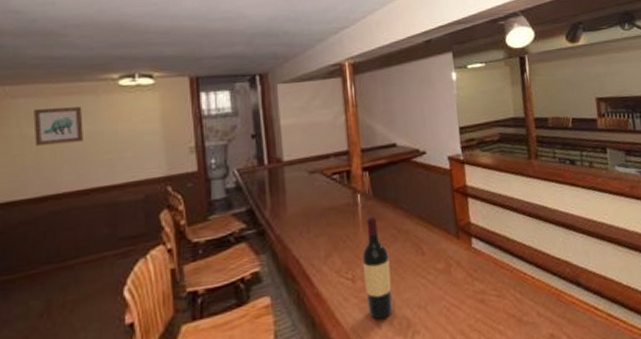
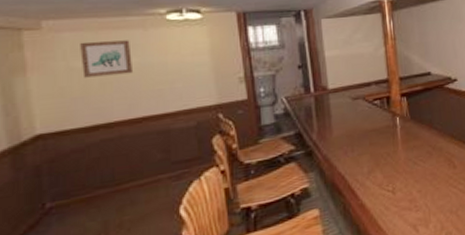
wine bottle: present [362,216,393,320] -> none [401,135,428,225]

